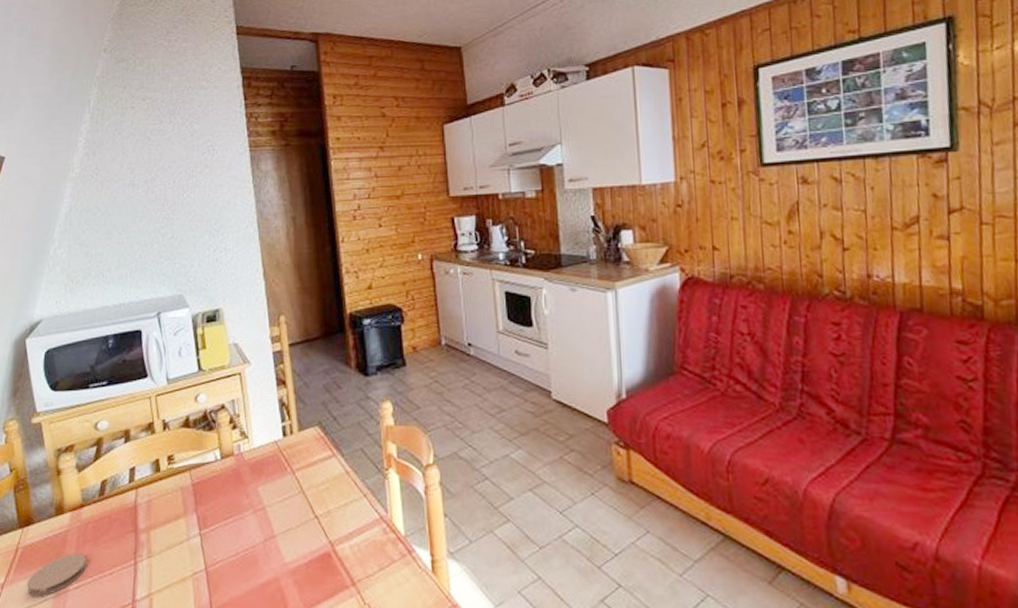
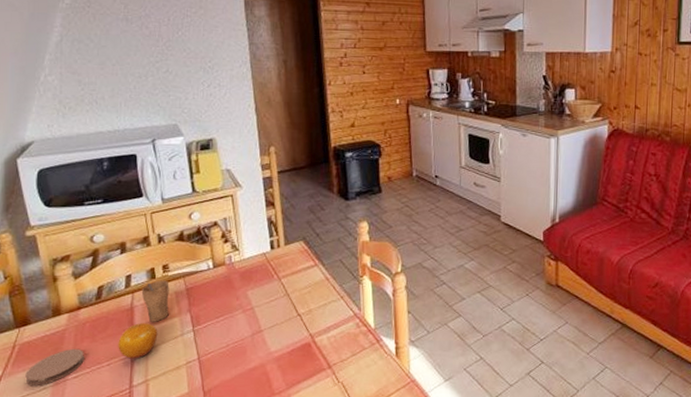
fruit: none [121,524,163,568] -> present [118,323,158,359]
cup: none [145,473,175,524] -> present [141,280,169,322]

